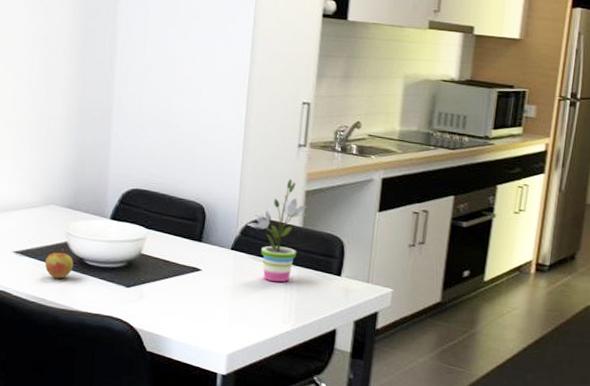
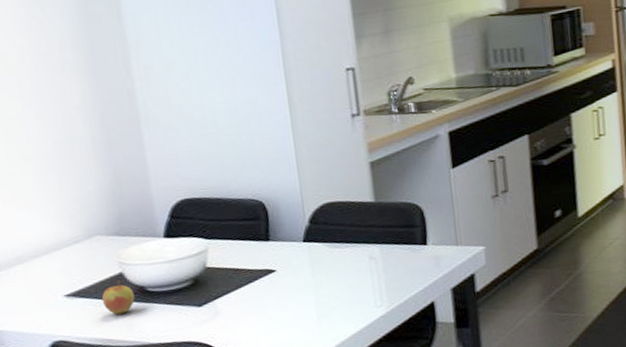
potted plant: present [247,179,307,283] -> none [314,153,376,267]

